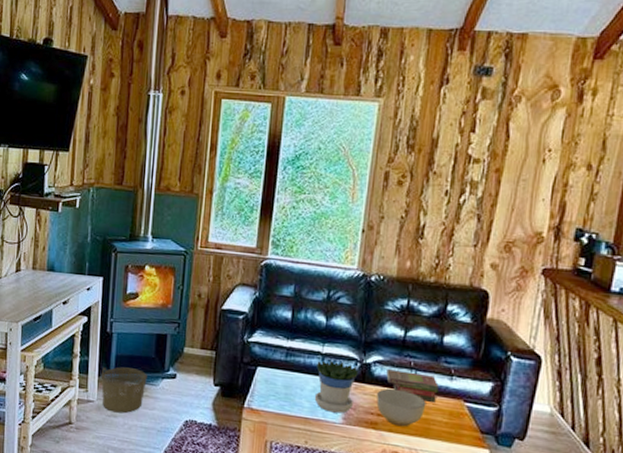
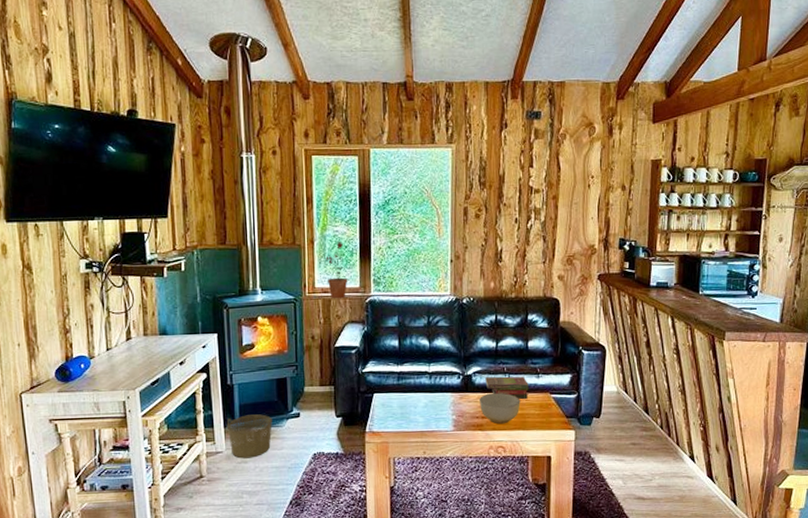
potted plant: none [222,194,245,258] -> present [325,241,348,299]
flowerpot: present [314,360,359,414] -> none [425,377,462,423]

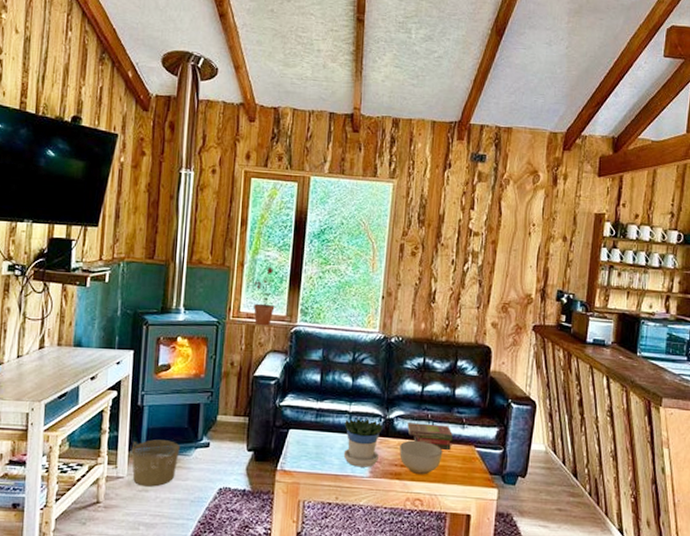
flowerpot: none [425,377,462,423] -> present [343,418,383,468]

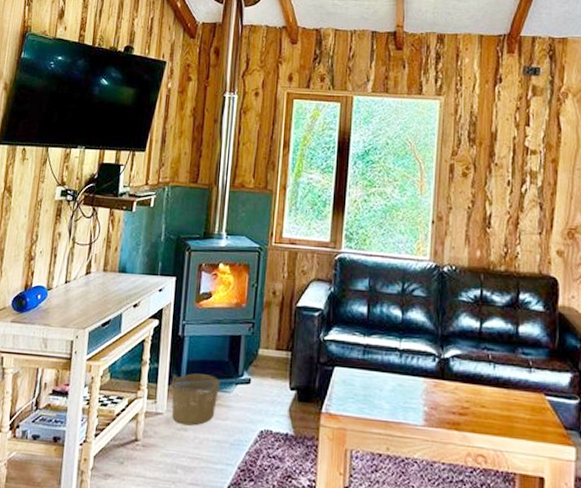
potted plant: present [254,266,275,326] -> none [296,189,318,253]
flowerpot: present [343,418,383,468] -> none [394,356,437,415]
bowl: present [399,440,443,475] -> none [457,384,507,427]
books: present [407,423,454,450] -> none [465,364,520,397]

